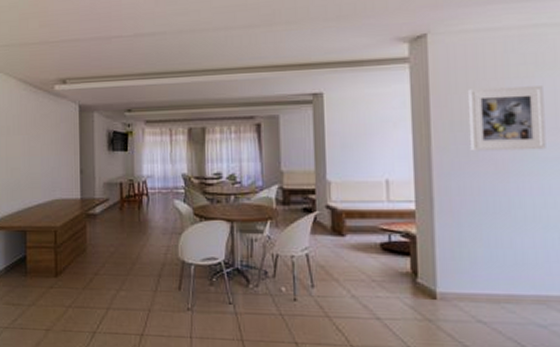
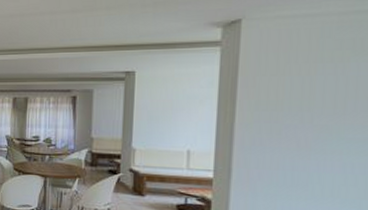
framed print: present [467,86,546,152] -> none [273,70,358,131]

